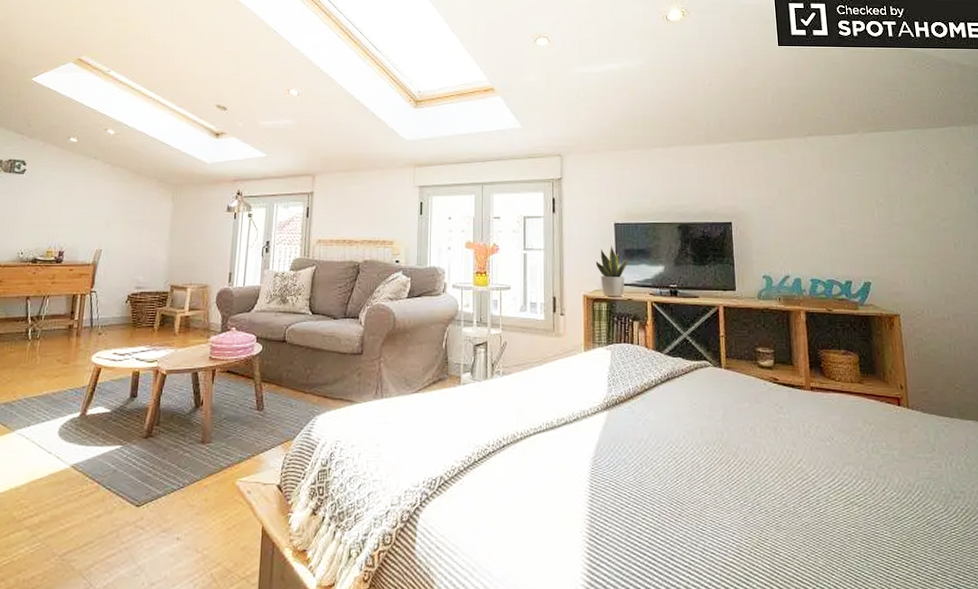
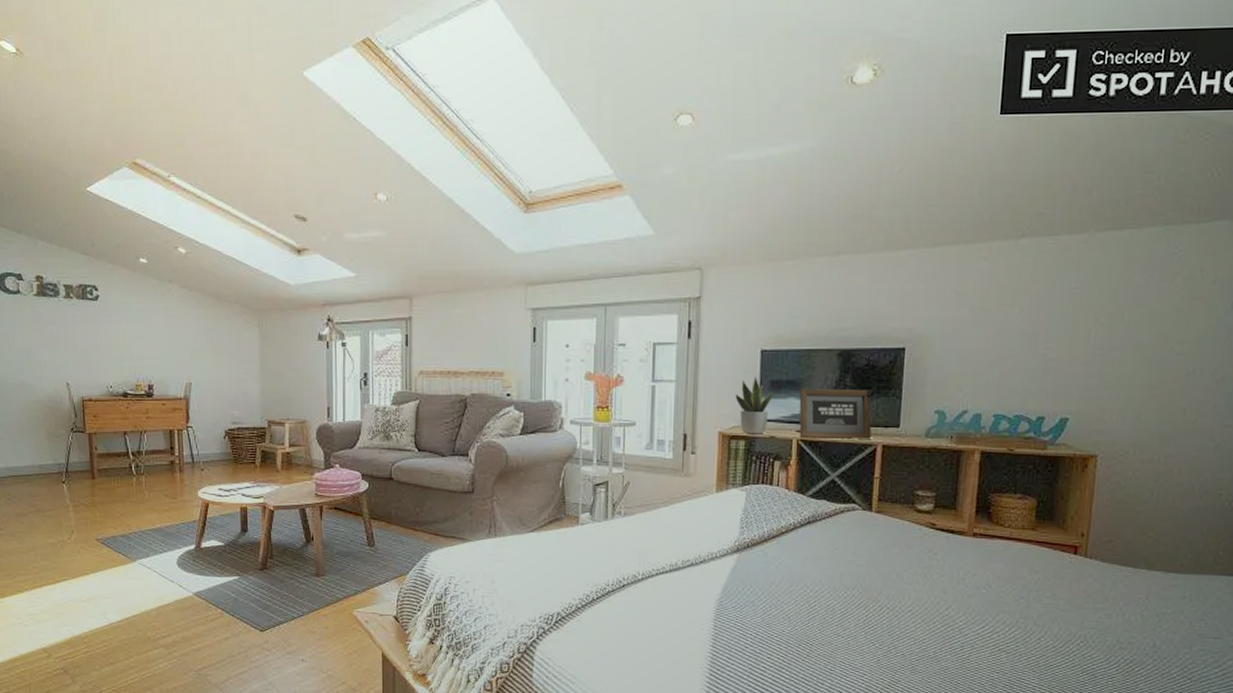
picture frame: none [649,256,713,301] -> present [799,388,872,439]

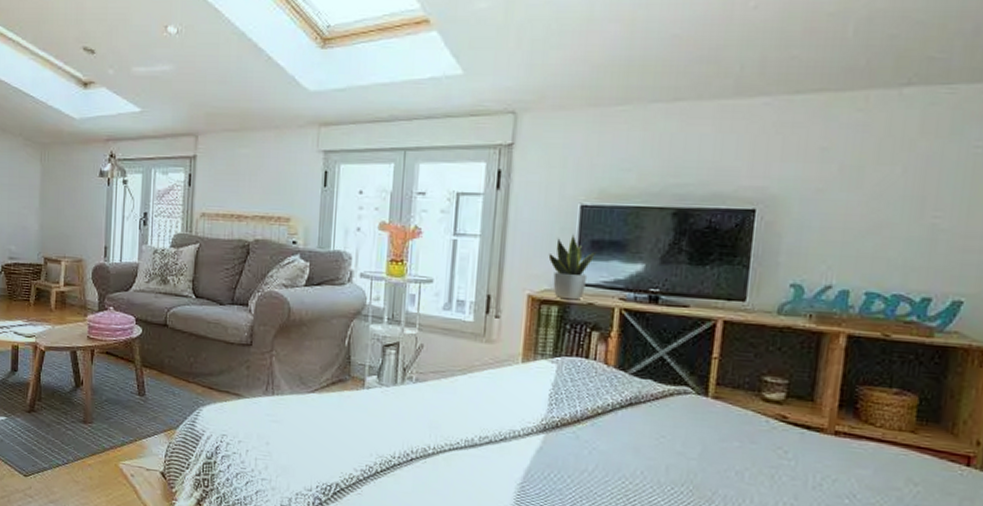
picture frame: present [799,388,872,439] -> none [623,250,712,313]

